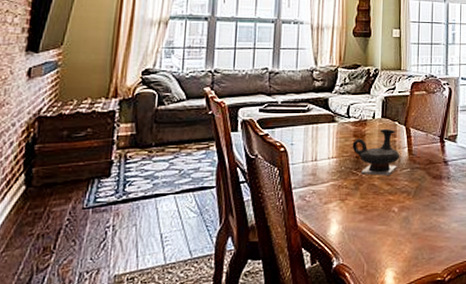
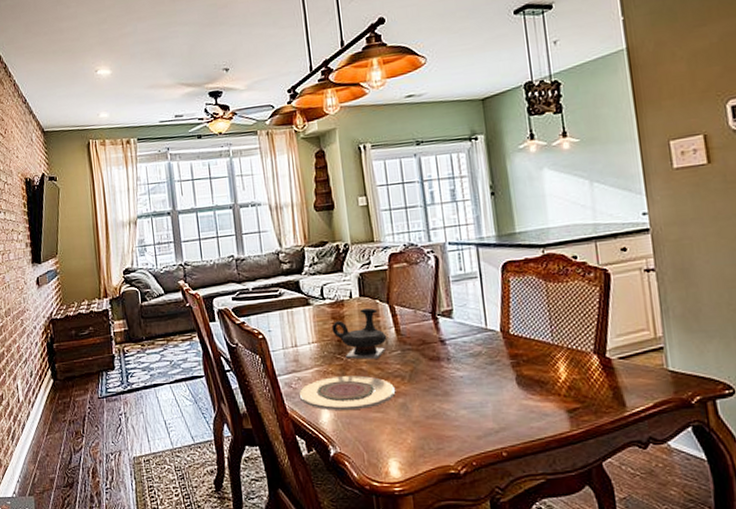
plate: none [311,190,401,223] -> present [298,375,396,411]

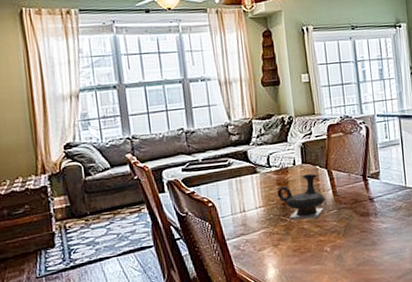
plate: present [298,375,396,411] -> none [246,233,333,267]

